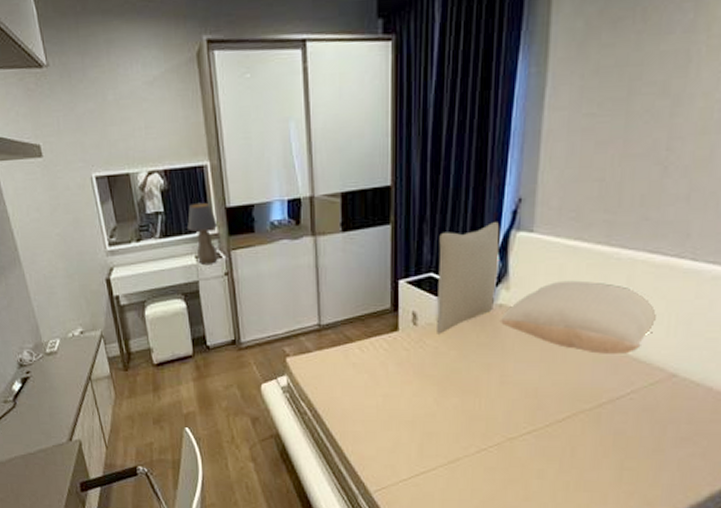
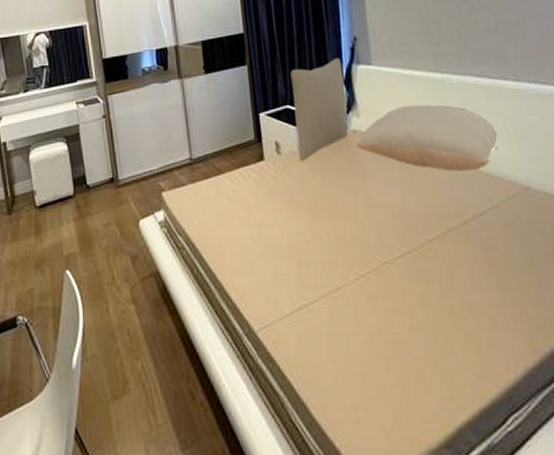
table lamp: present [187,202,218,266] -> none [69,55,96,110]

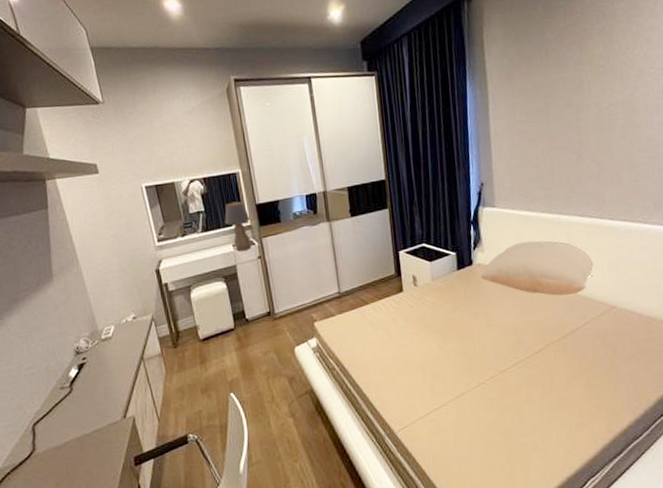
table lamp: none [69,55,96,110] -> present [225,201,252,252]
pillow: present [290,58,348,162] -> none [426,202,474,292]

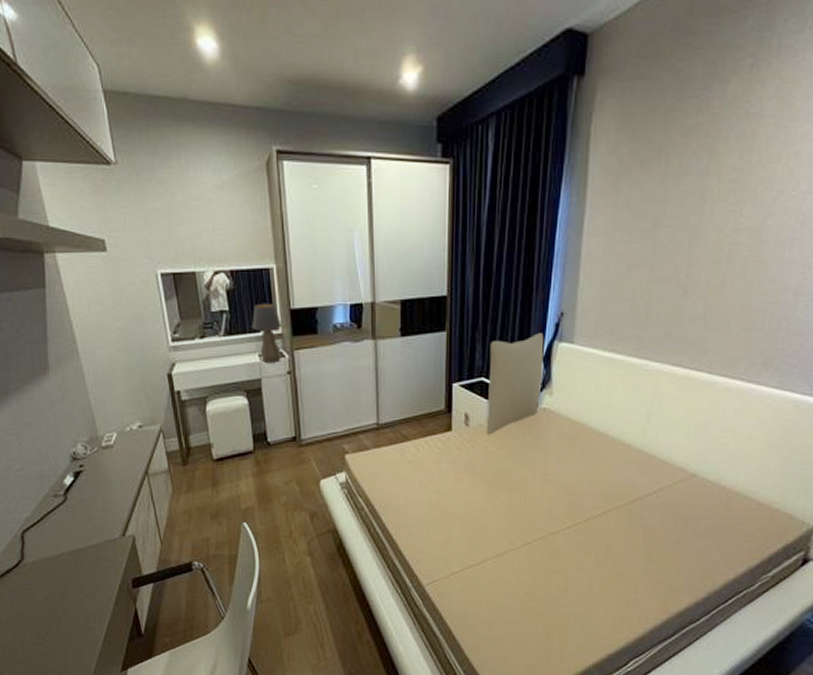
pillow: none [426,202,474,292] -> present [487,333,544,435]
pillow: present [480,240,593,296] -> none [543,388,678,456]

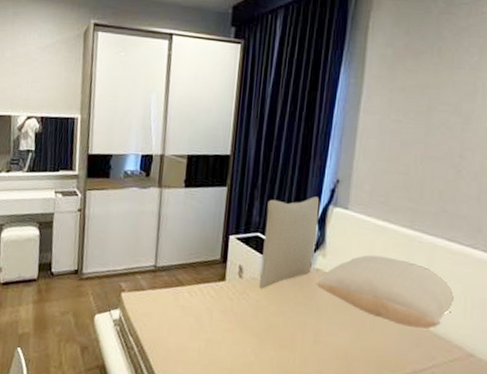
table lamp: present [252,303,282,364] -> none [52,147,79,201]
pillow: none [543,388,678,456] -> present [316,254,454,329]

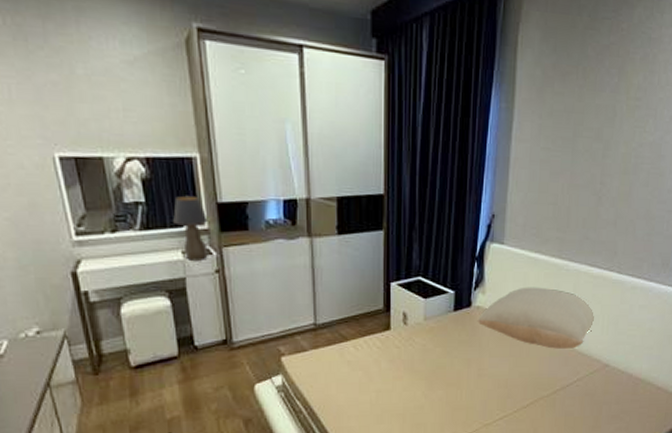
table lamp: none [52,147,79,201] -> present [173,195,208,262]
pillow: present [259,196,320,289] -> none [425,234,477,333]

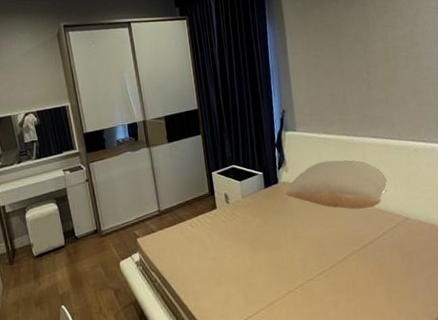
table lamp: present [173,195,208,262] -> none [56,131,80,176]

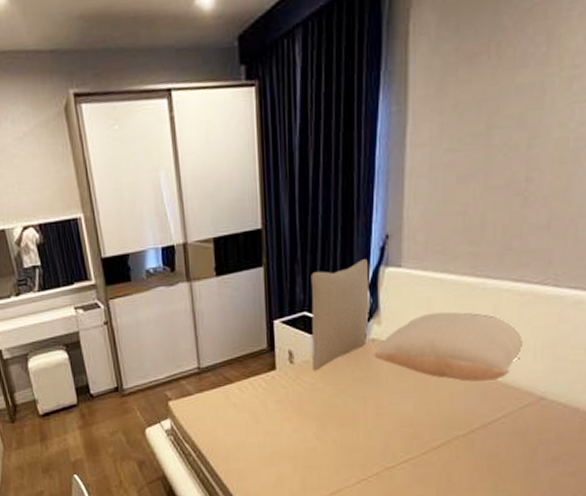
pillow: none [235,127,280,208] -> present [311,259,369,371]

